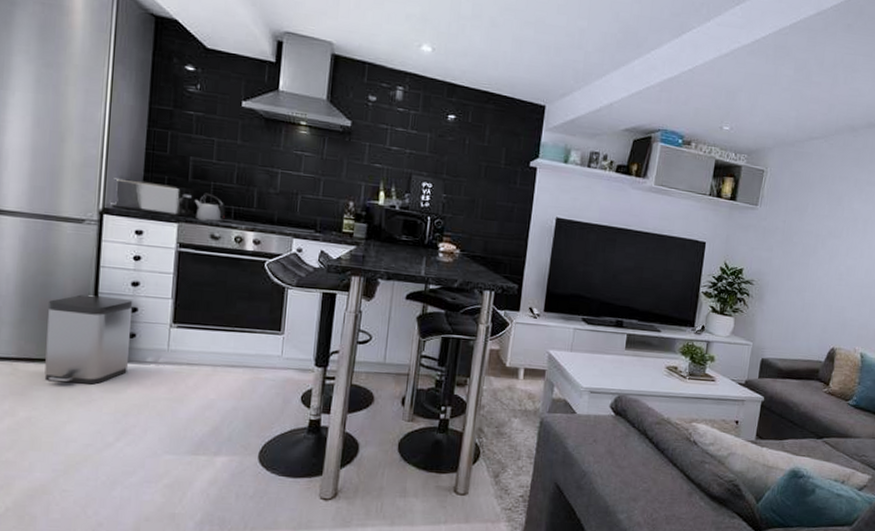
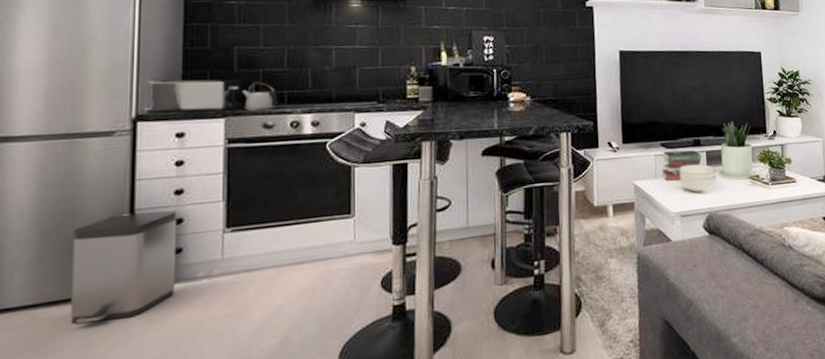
books: none [577,327,622,358] -> present [661,150,702,182]
bowl: none [594,343,635,374] -> present [679,164,717,193]
planter: none [635,308,679,369] -> present [718,121,757,180]

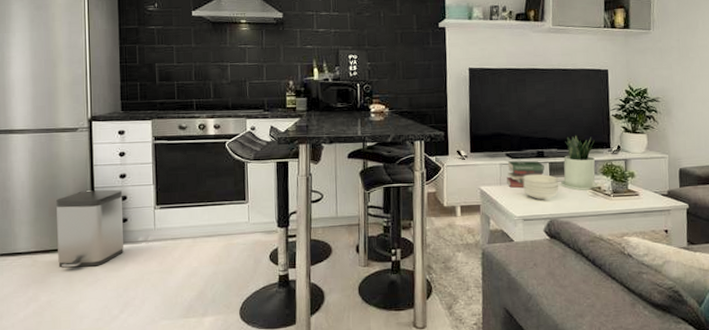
toaster: present [145,79,244,114] -> none [97,89,164,116]
kettle: present [242,81,279,112] -> none [163,91,190,116]

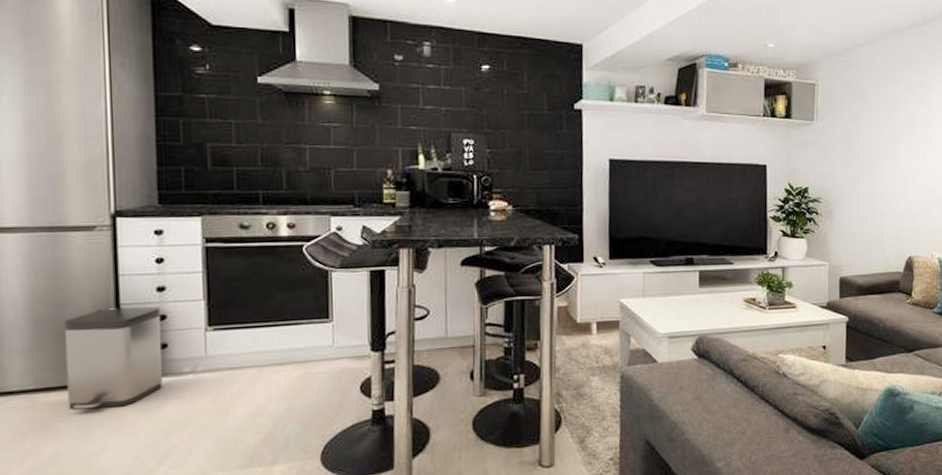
books: present [506,160,545,189] -> none [649,268,694,301]
bowl: present [522,174,559,200] -> none [668,284,710,314]
planter: present [560,135,598,190] -> none [711,239,753,303]

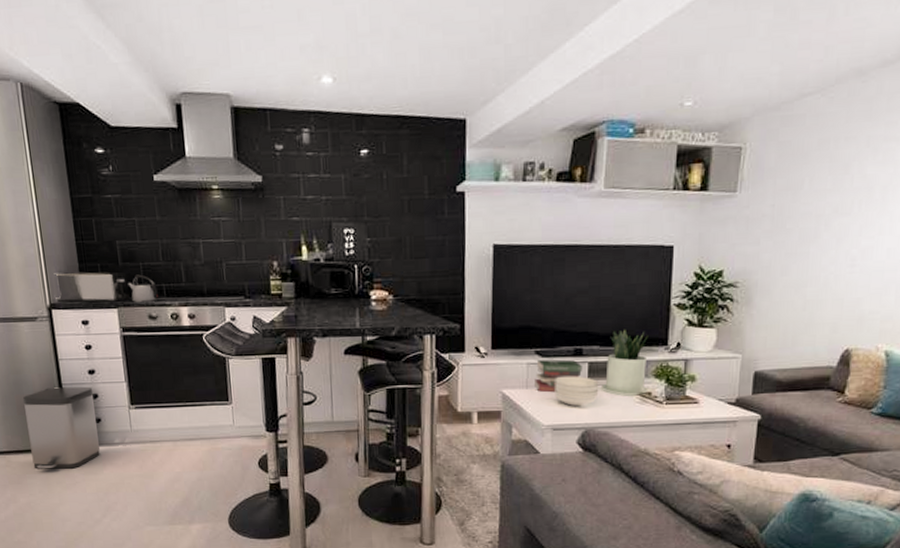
toaster: none [123,175,219,211] -> present [54,271,130,303]
kettle: none [217,180,254,211] -> present [128,274,159,303]
books: none [649,268,694,301] -> present [533,359,582,393]
bowl: none [668,284,710,314] -> present [553,376,599,407]
planter: none [711,239,753,303] -> present [601,329,648,396]

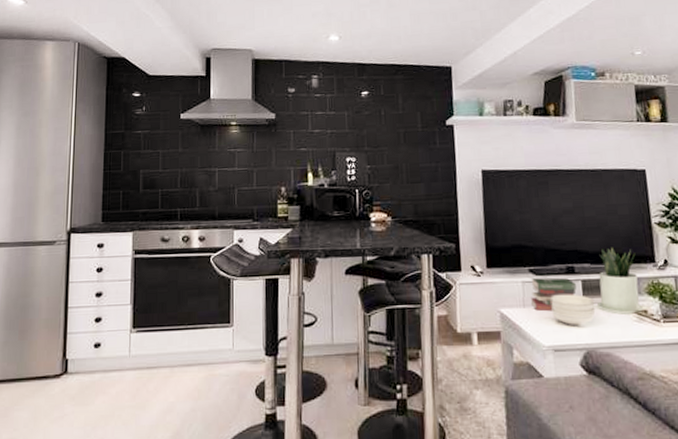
pedal bin: present [22,387,100,469] -> none [24,310,98,400]
toaster: present [54,271,130,303] -> none [76,198,147,227]
kettle: present [128,274,159,303] -> none [145,200,173,227]

